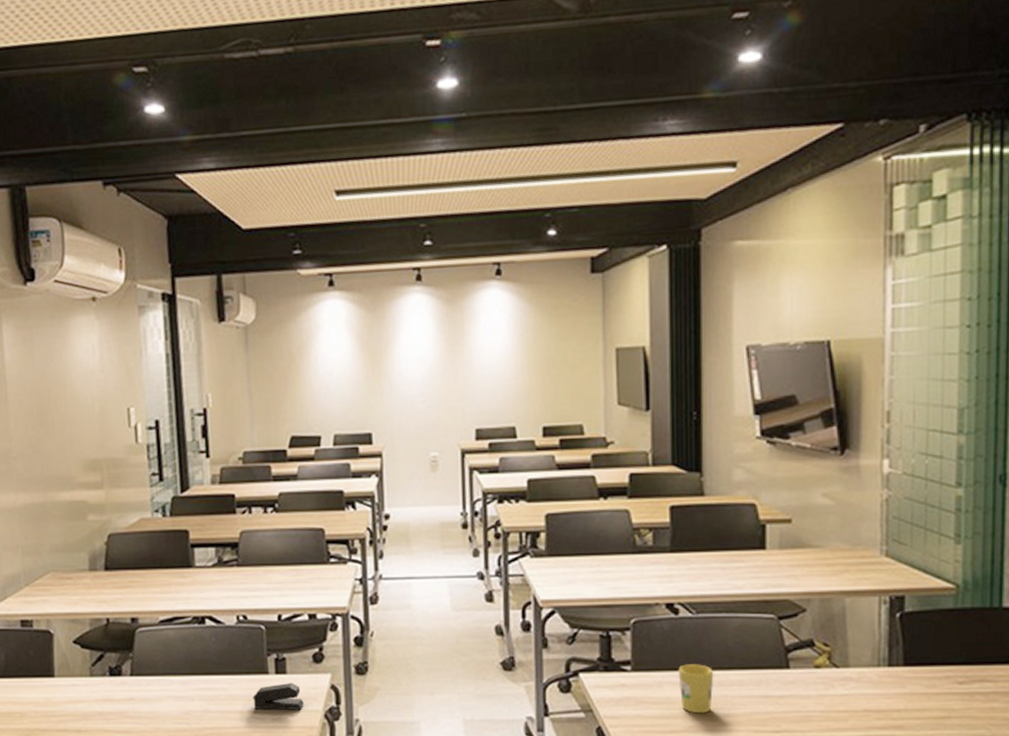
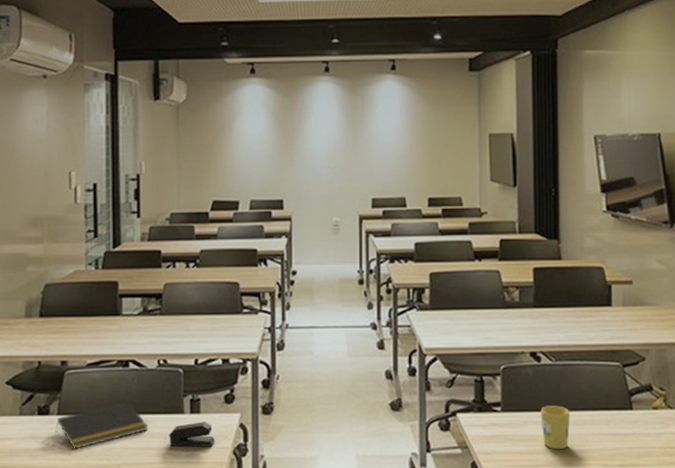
notepad: none [130,661,230,712] -> present [56,401,148,449]

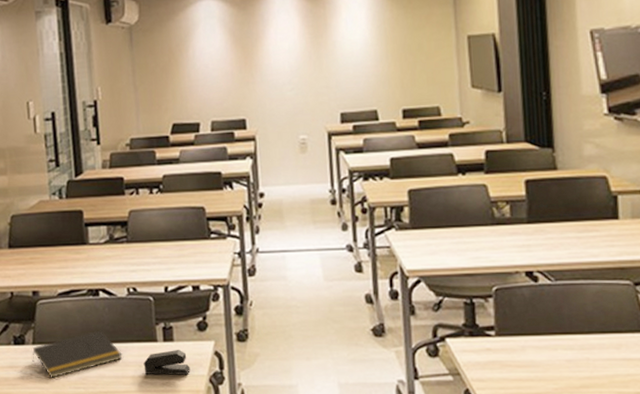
mug: present [540,405,570,450] -> none [540,329,575,377]

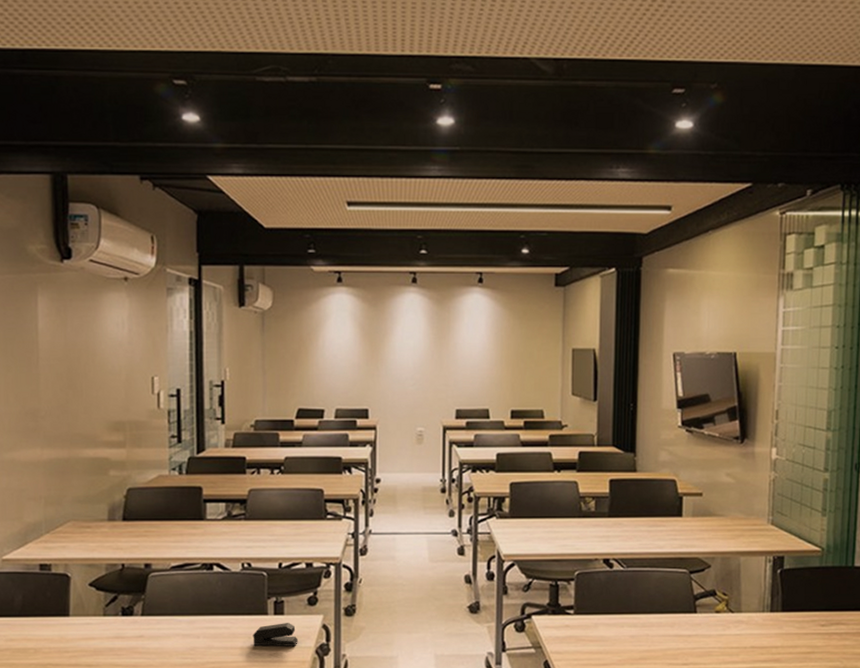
notepad: present [32,330,123,378] -> none [140,603,233,648]

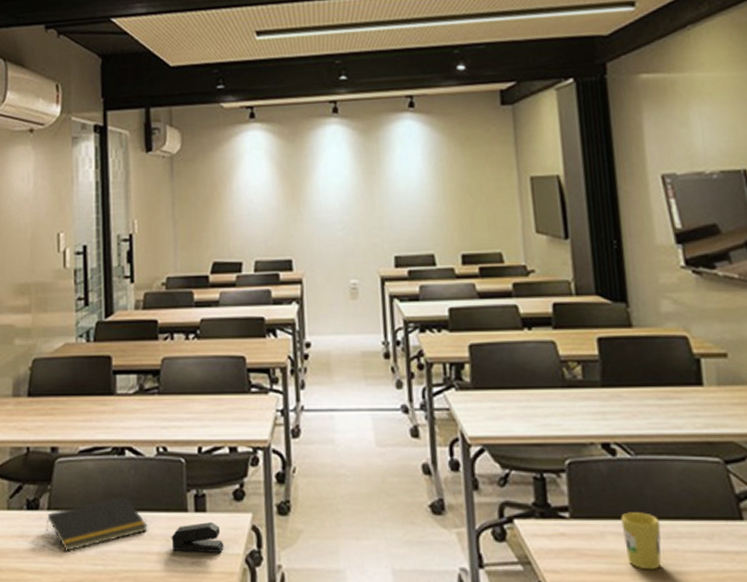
notepad: none [140,603,233,648] -> present [46,496,148,551]
mug: none [611,609,639,650] -> present [621,512,662,570]

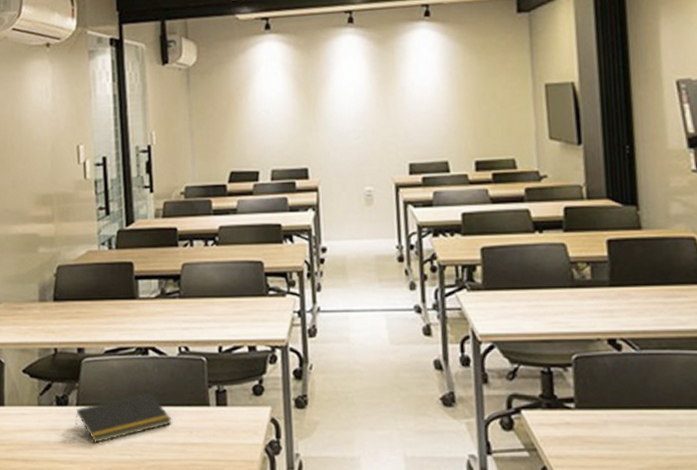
stapler: present [171,522,224,553] -> none [194,416,245,443]
mug: present [621,512,662,570] -> none [624,402,662,455]

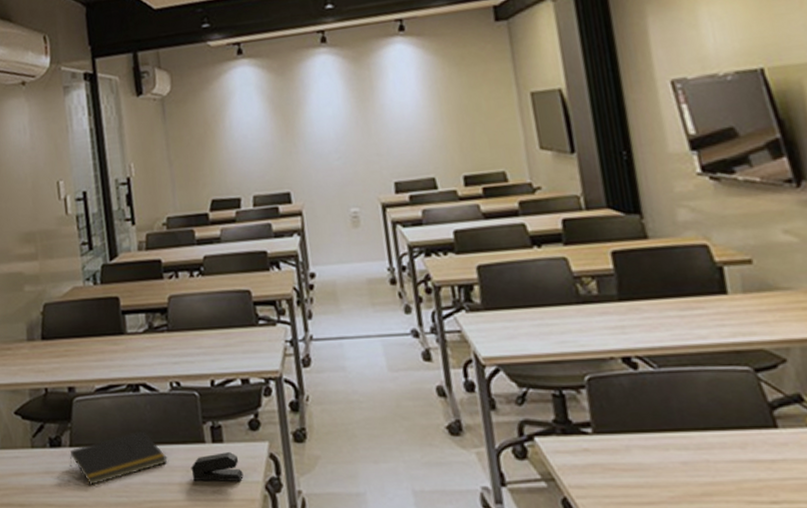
stapler: none [194,416,245,443] -> present [191,452,243,482]

